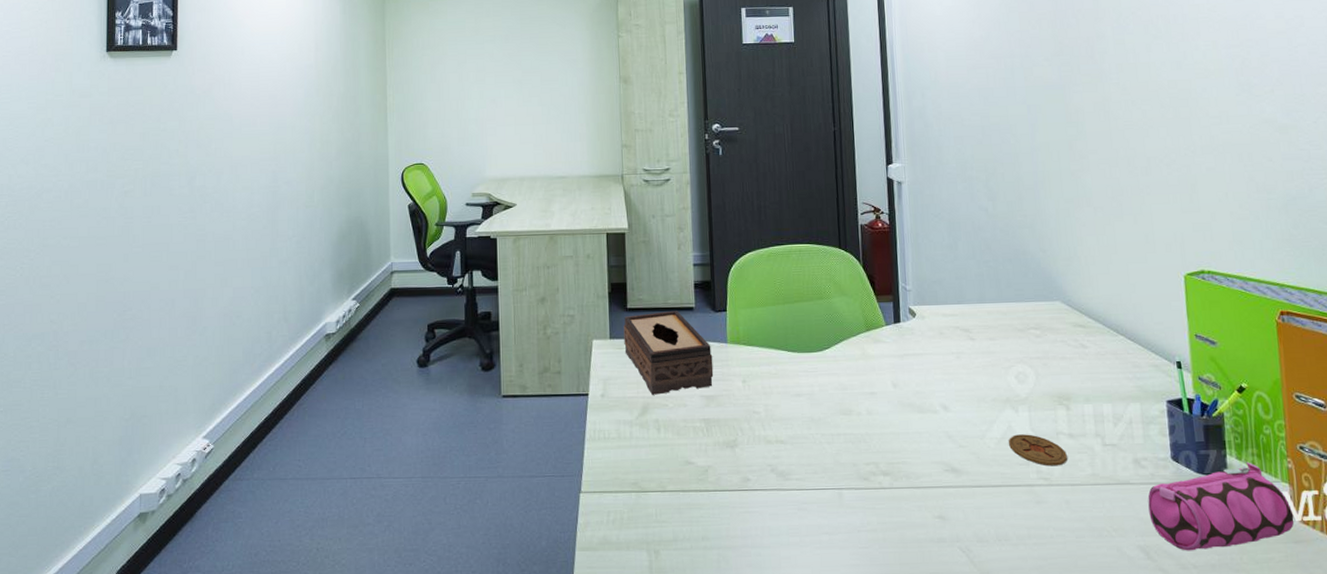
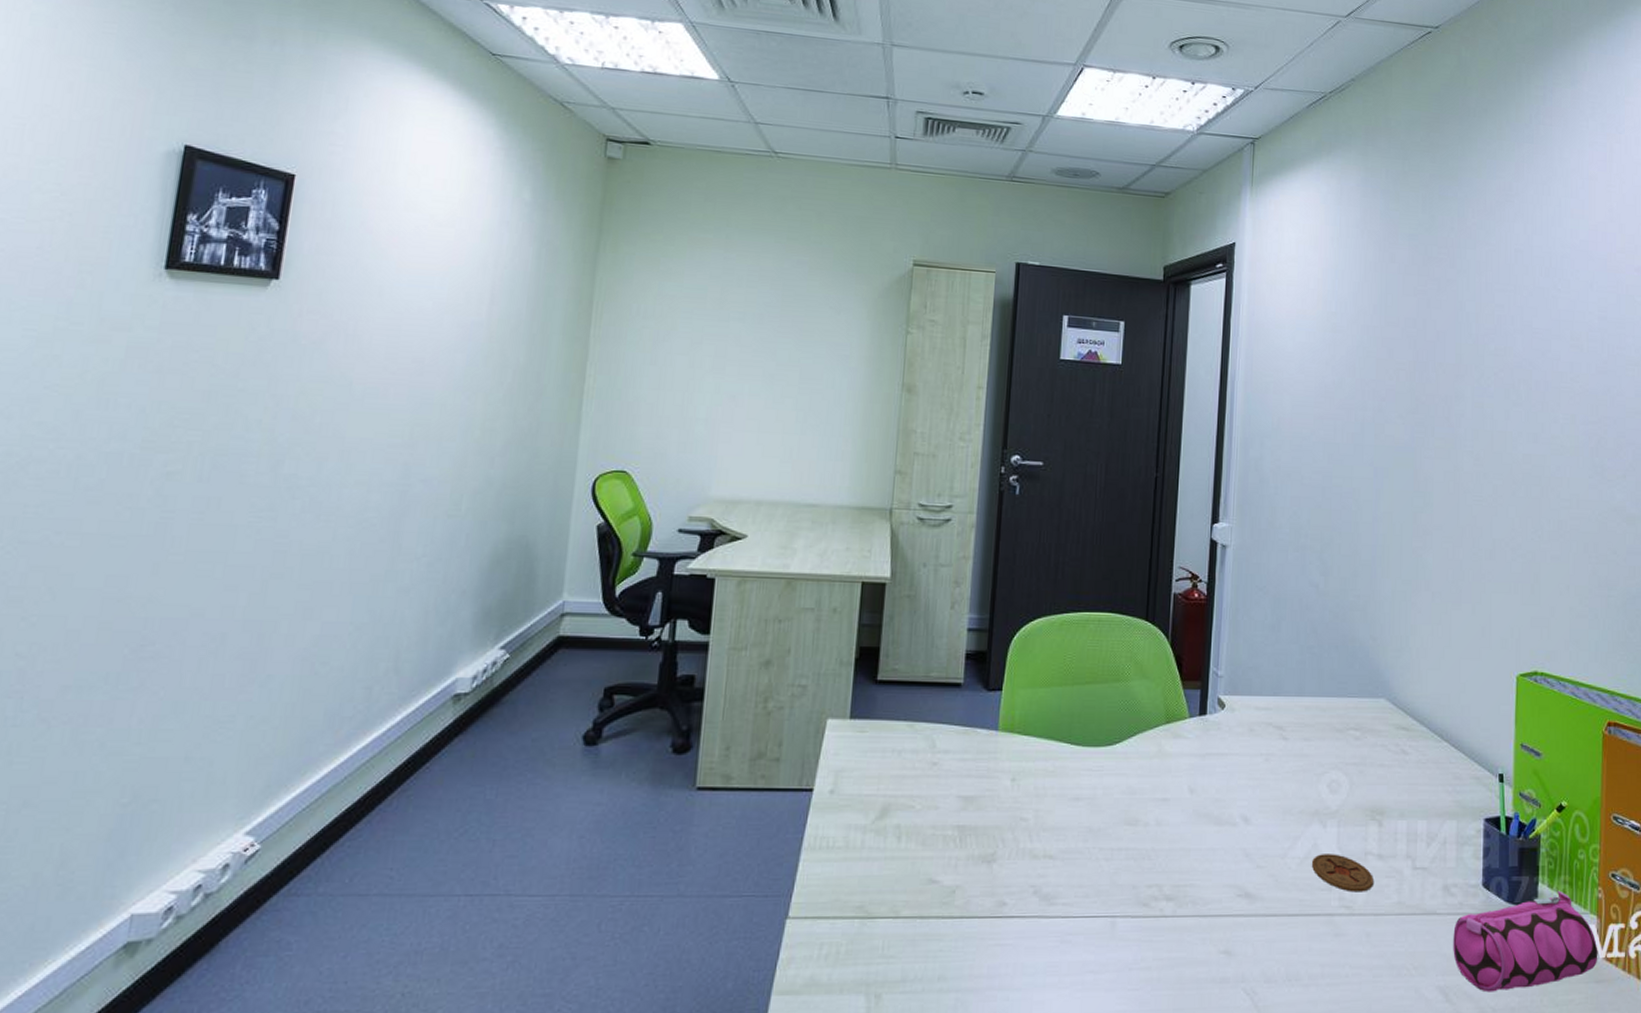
tissue box: present [623,311,714,395] -> none [868,686,978,793]

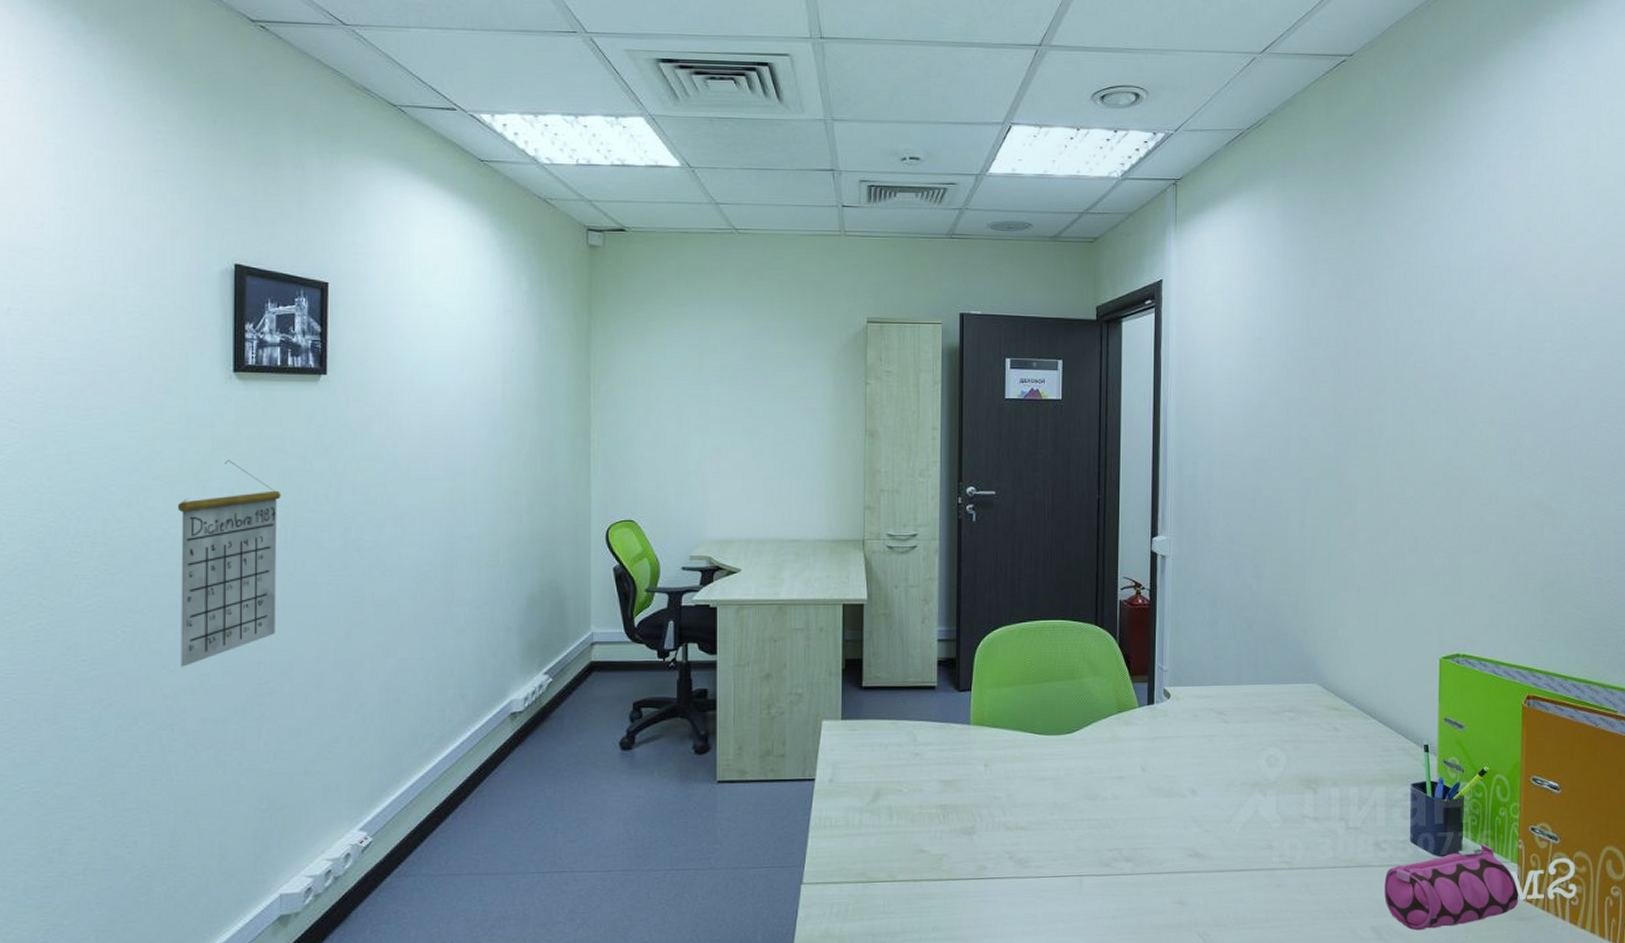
calendar: none [44,371,203,620] -> present [177,460,281,667]
coaster: present [1312,854,1373,892] -> none [1255,818,1310,850]

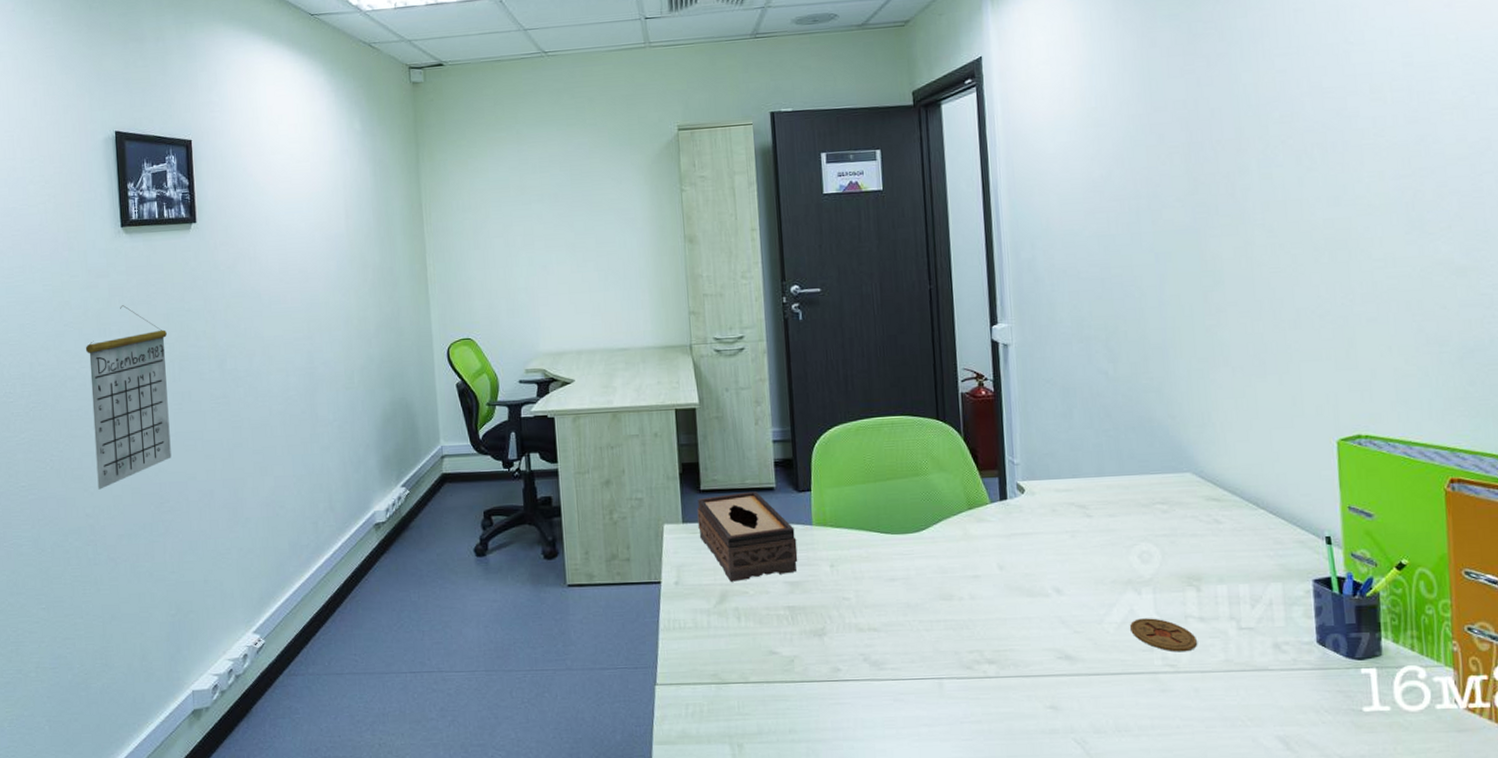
tissue box: none [857,690,954,780] -> present [697,491,798,582]
coaster: none [1255,818,1310,850] -> present [1130,618,1197,652]
pencil case: present [1384,843,1519,931] -> none [1289,645,1458,741]

